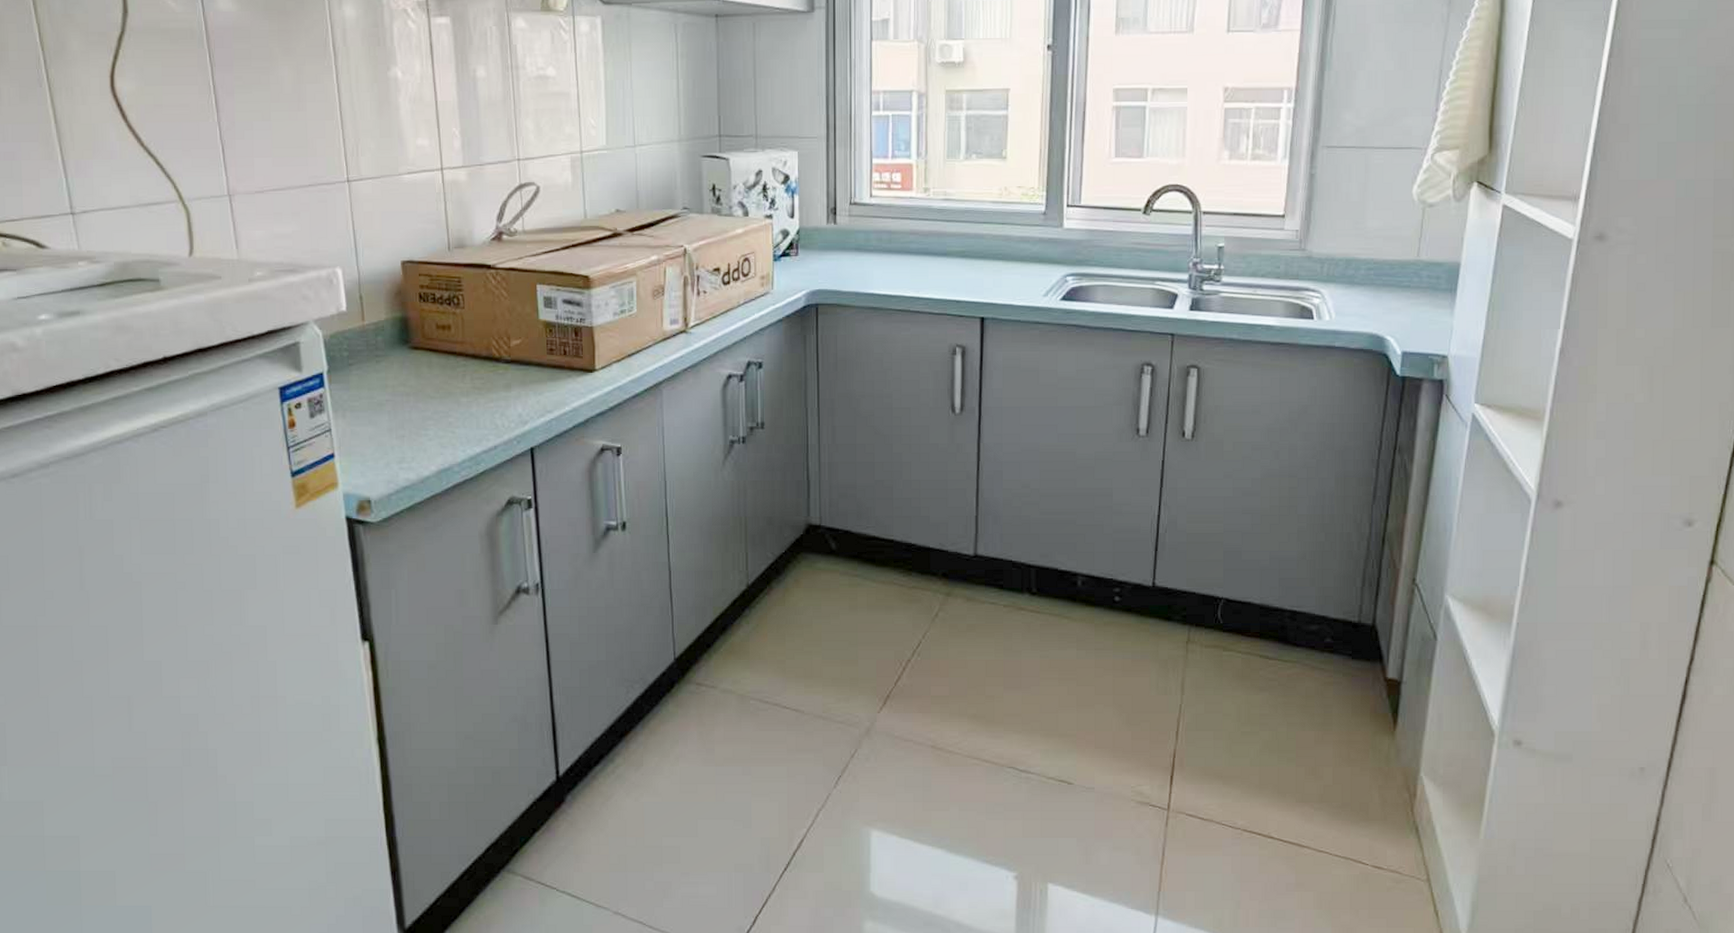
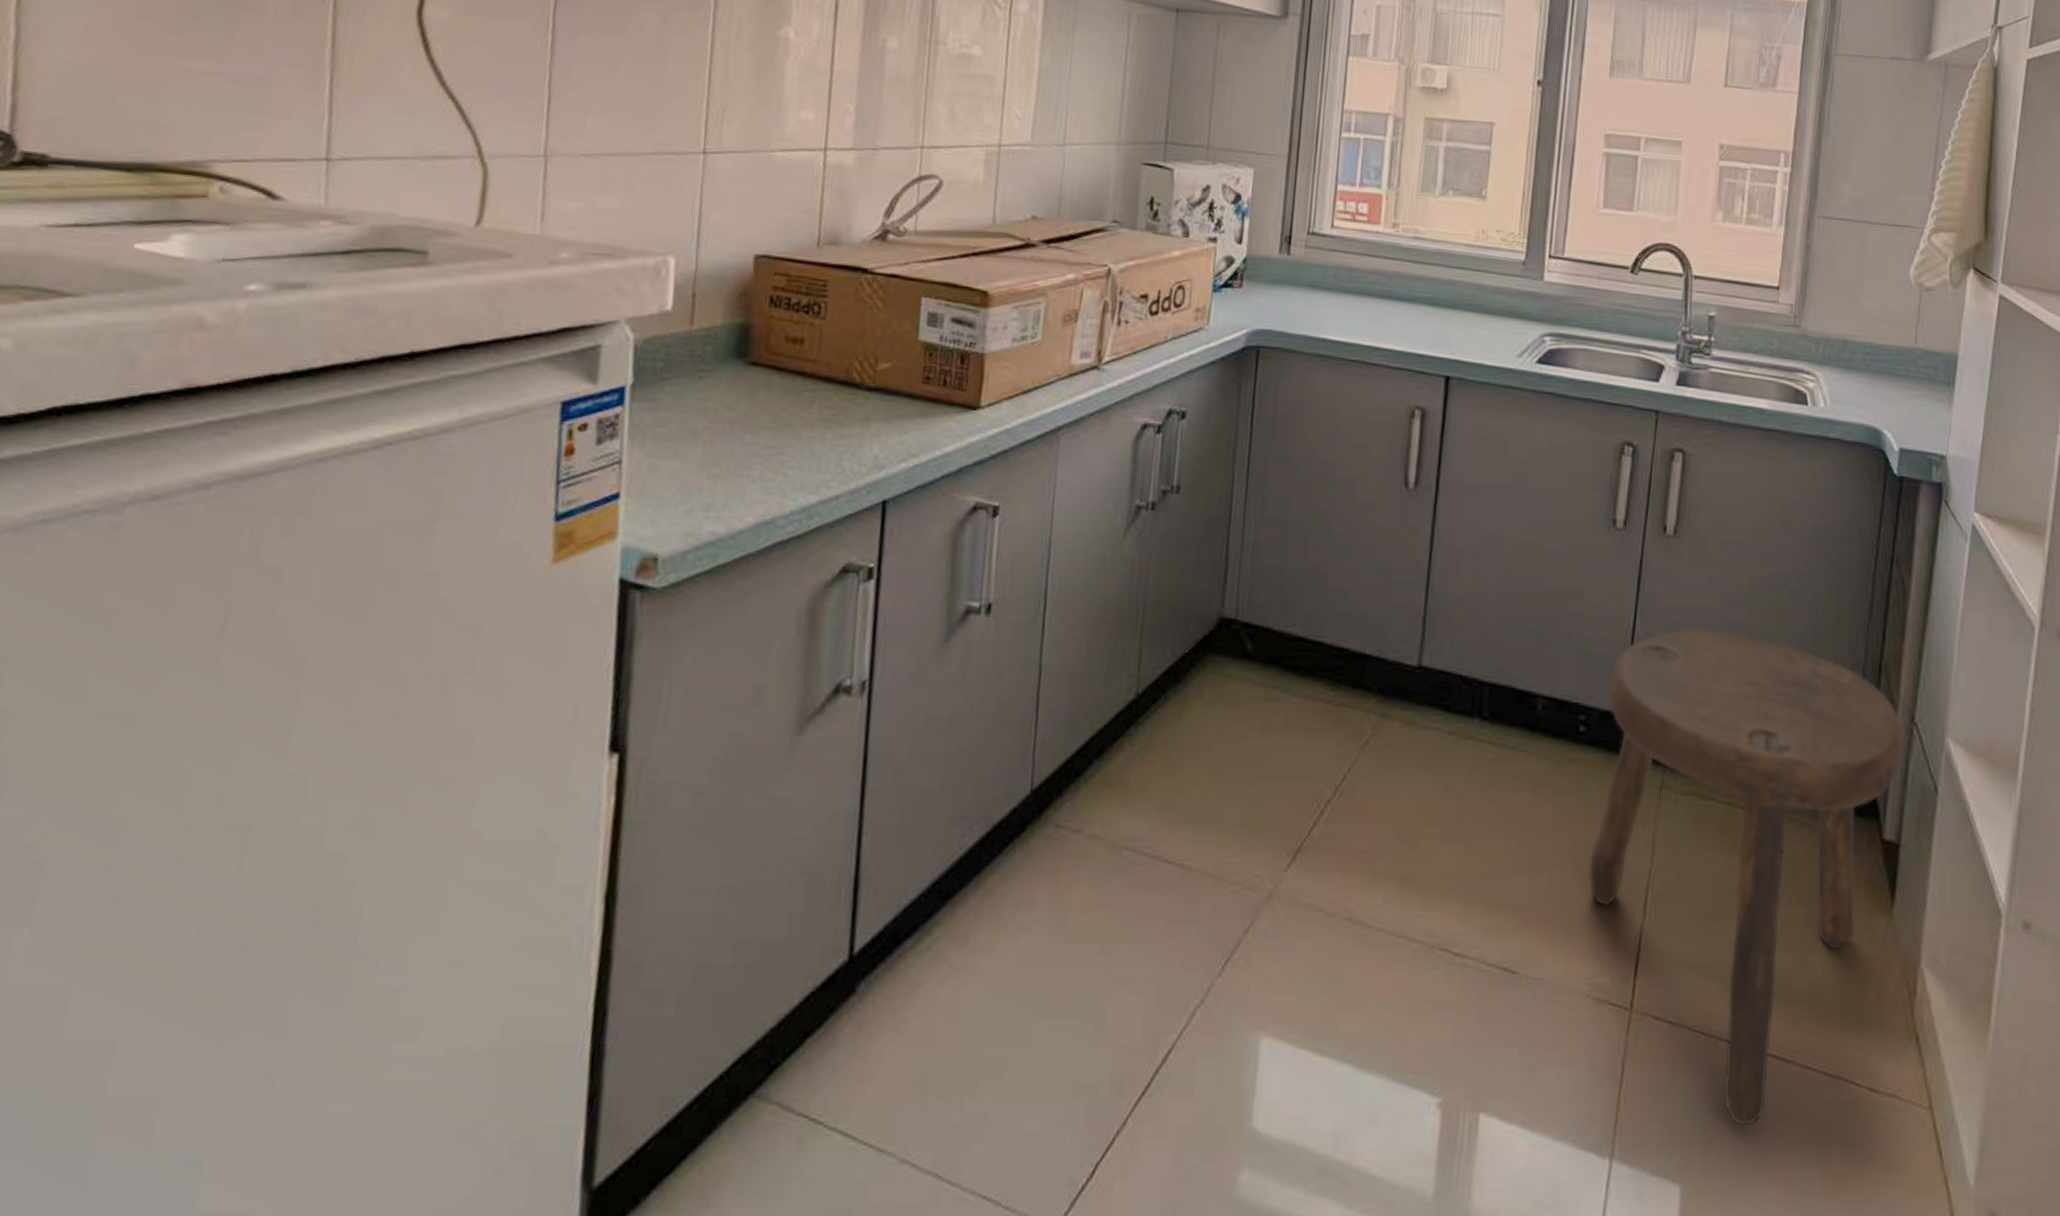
stool: none [1128,516,1407,893] -> present [1588,629,1905,1126]

